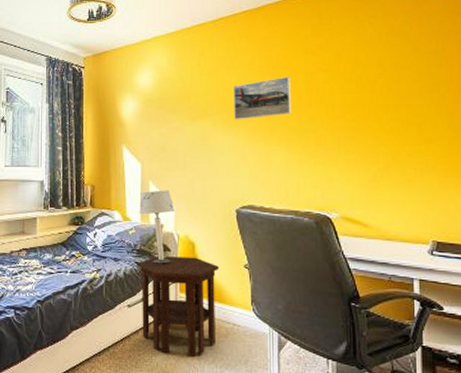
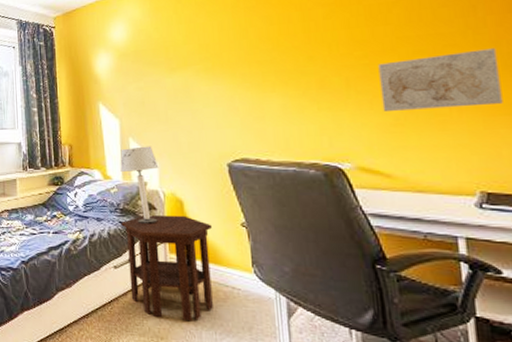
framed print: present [234,76,291,120] -> none [216,15,286,68]
wall art: none [364,121,453,169] -> present [378,48,503,111]

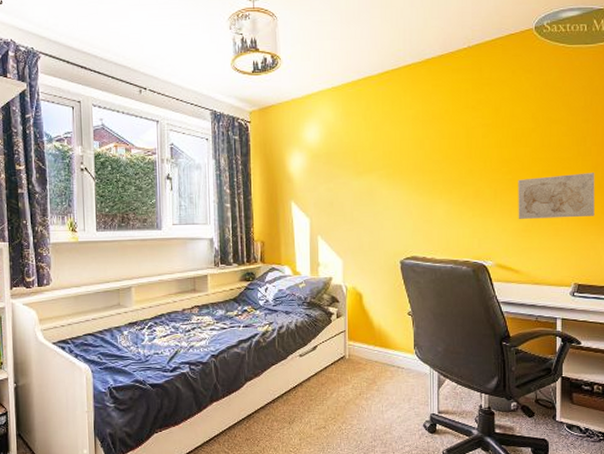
table lamp: present [120,146,159,223] -> none [309,244,343,315]
side table: present [121,215,213,322] -> none [307,307,384,398]

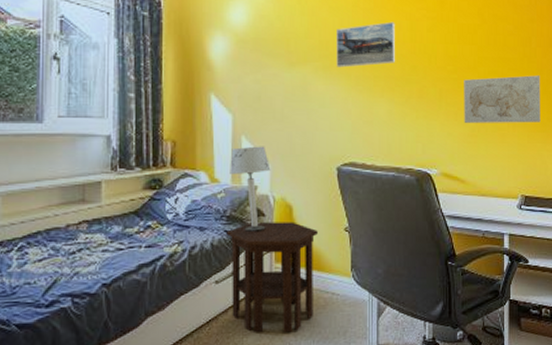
side table: none [307,307,384,398] -> present [226,222,318,333]
table lamp: none [309,244,343,315] -> present [230,146,271,232]
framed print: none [398,131,452,174] -> present [336,21,395,68]

